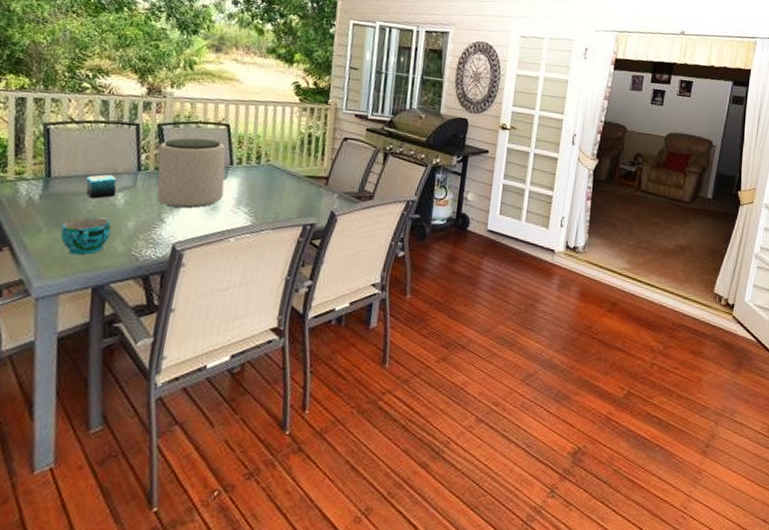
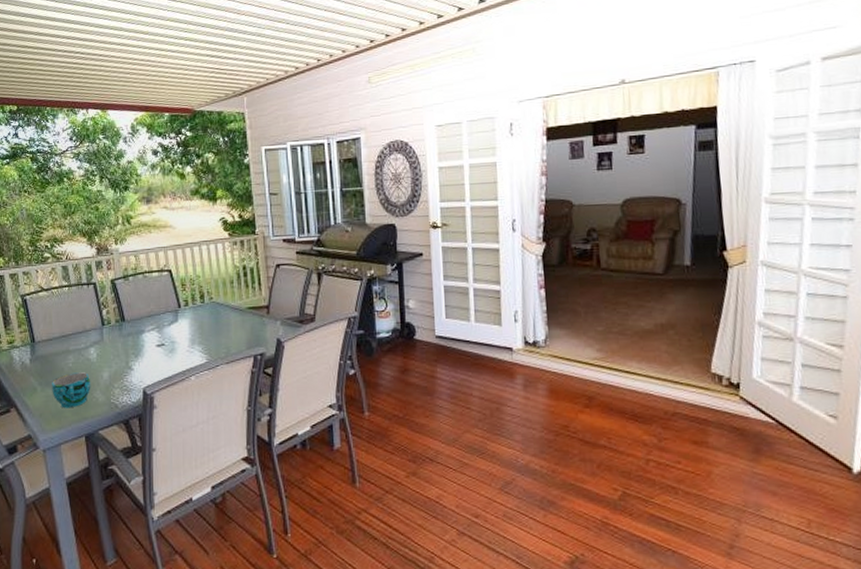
candle: present [85,174,116,199] -> none [62,333,89,356]
plant pot: present [157,138,226,209] -> none [116,287,177,355]

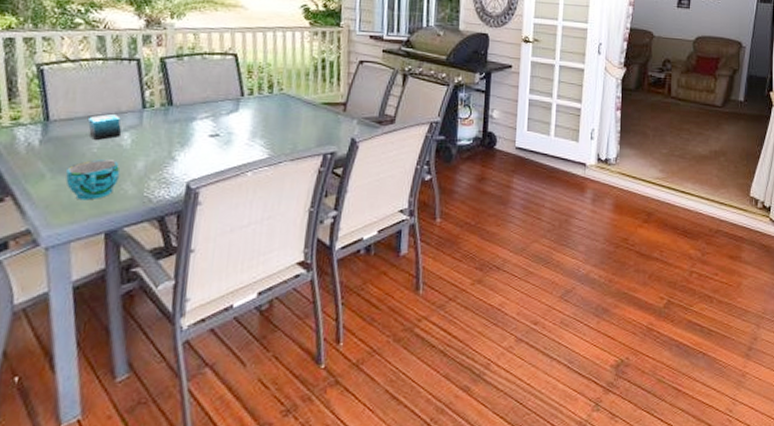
candle: none [62,333,89,356] -> present [87,114,122,140]

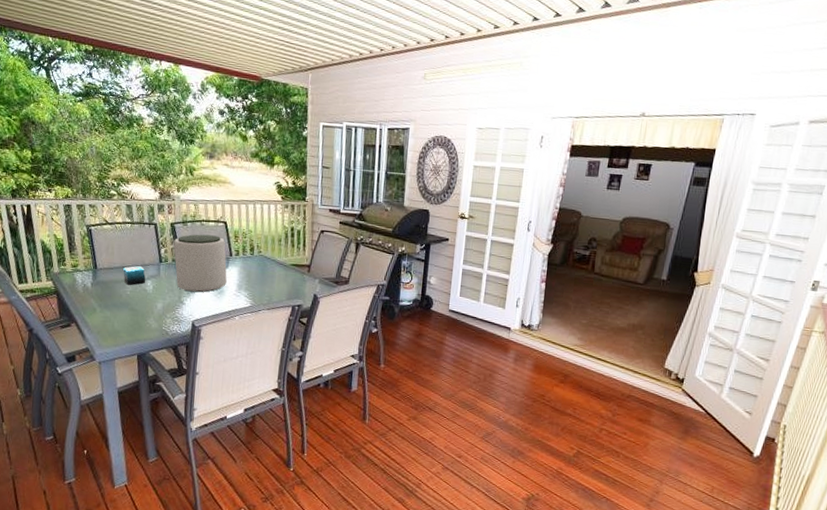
cup: present [66,159,120,201] -> none [110,300,146,330]
plant pot: none [163,70,237,145] -> present [173,234,227,293]

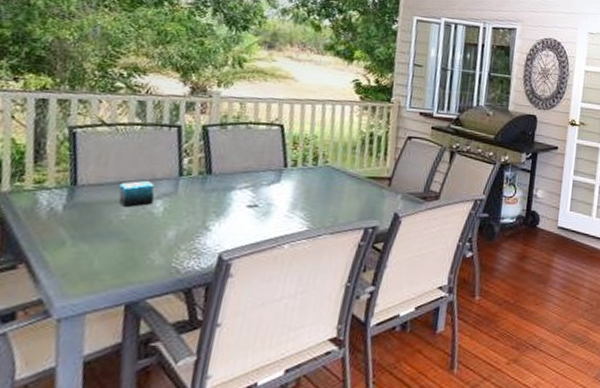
plant pot: present [173,234,227,293] -> none [201,139,280,215]

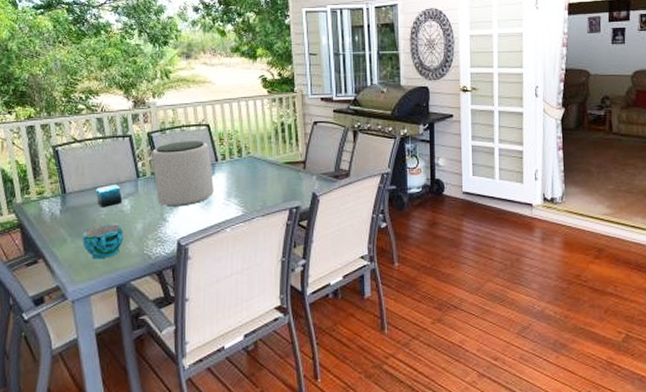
cup: none [88,227,149,270] -> present [83,224,124,260]
plant pot: none [201,139,280,215] -> present [152,141,214,207]

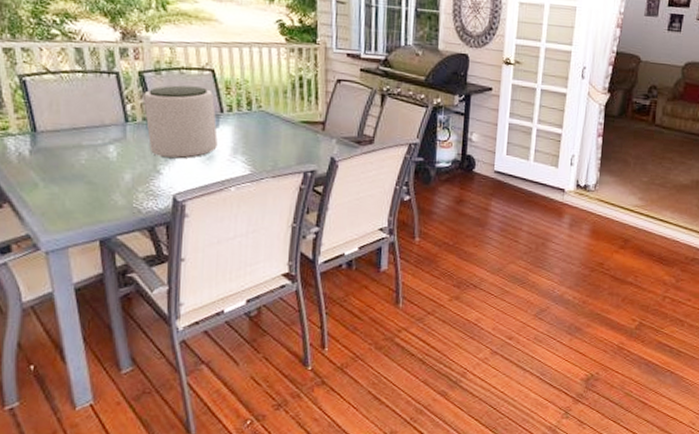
cup: present [83,224,124,260] -> none [58,170,109,210]
candle: present [95,185,123,207] -> none [73,127,107,152]

